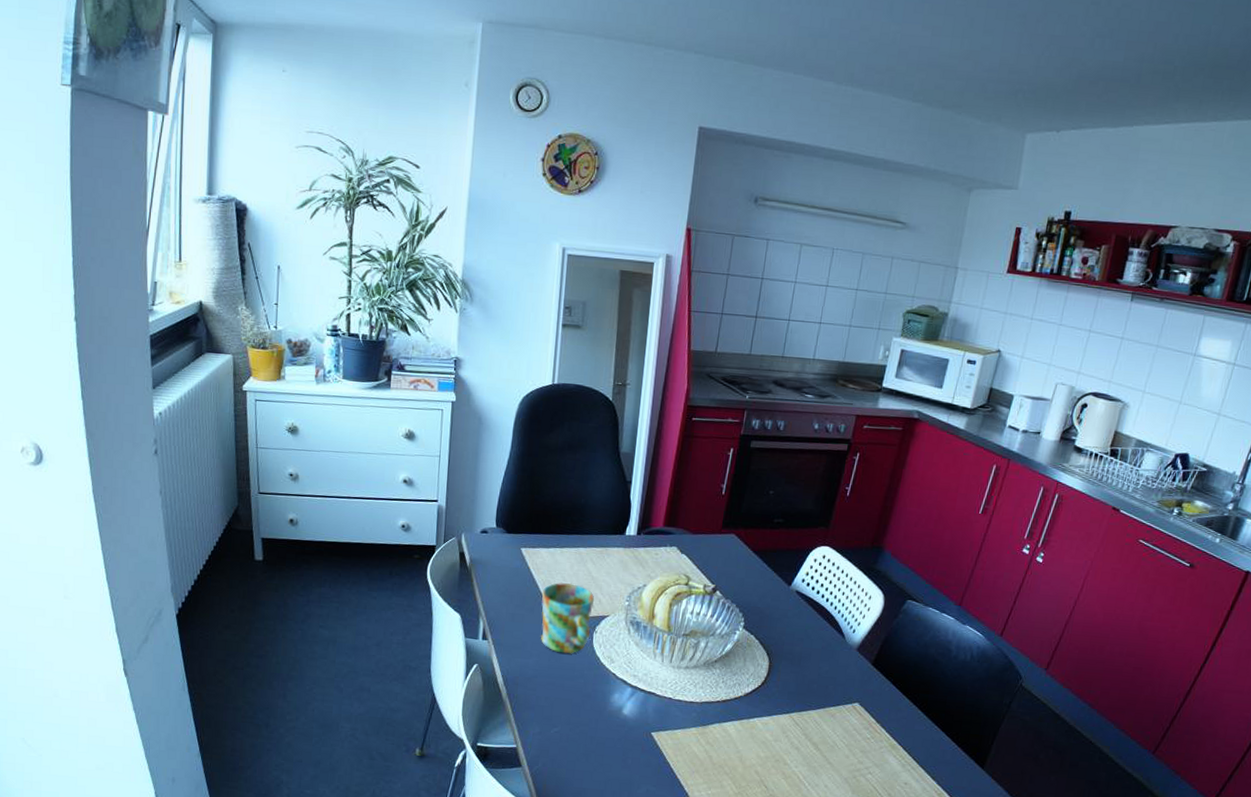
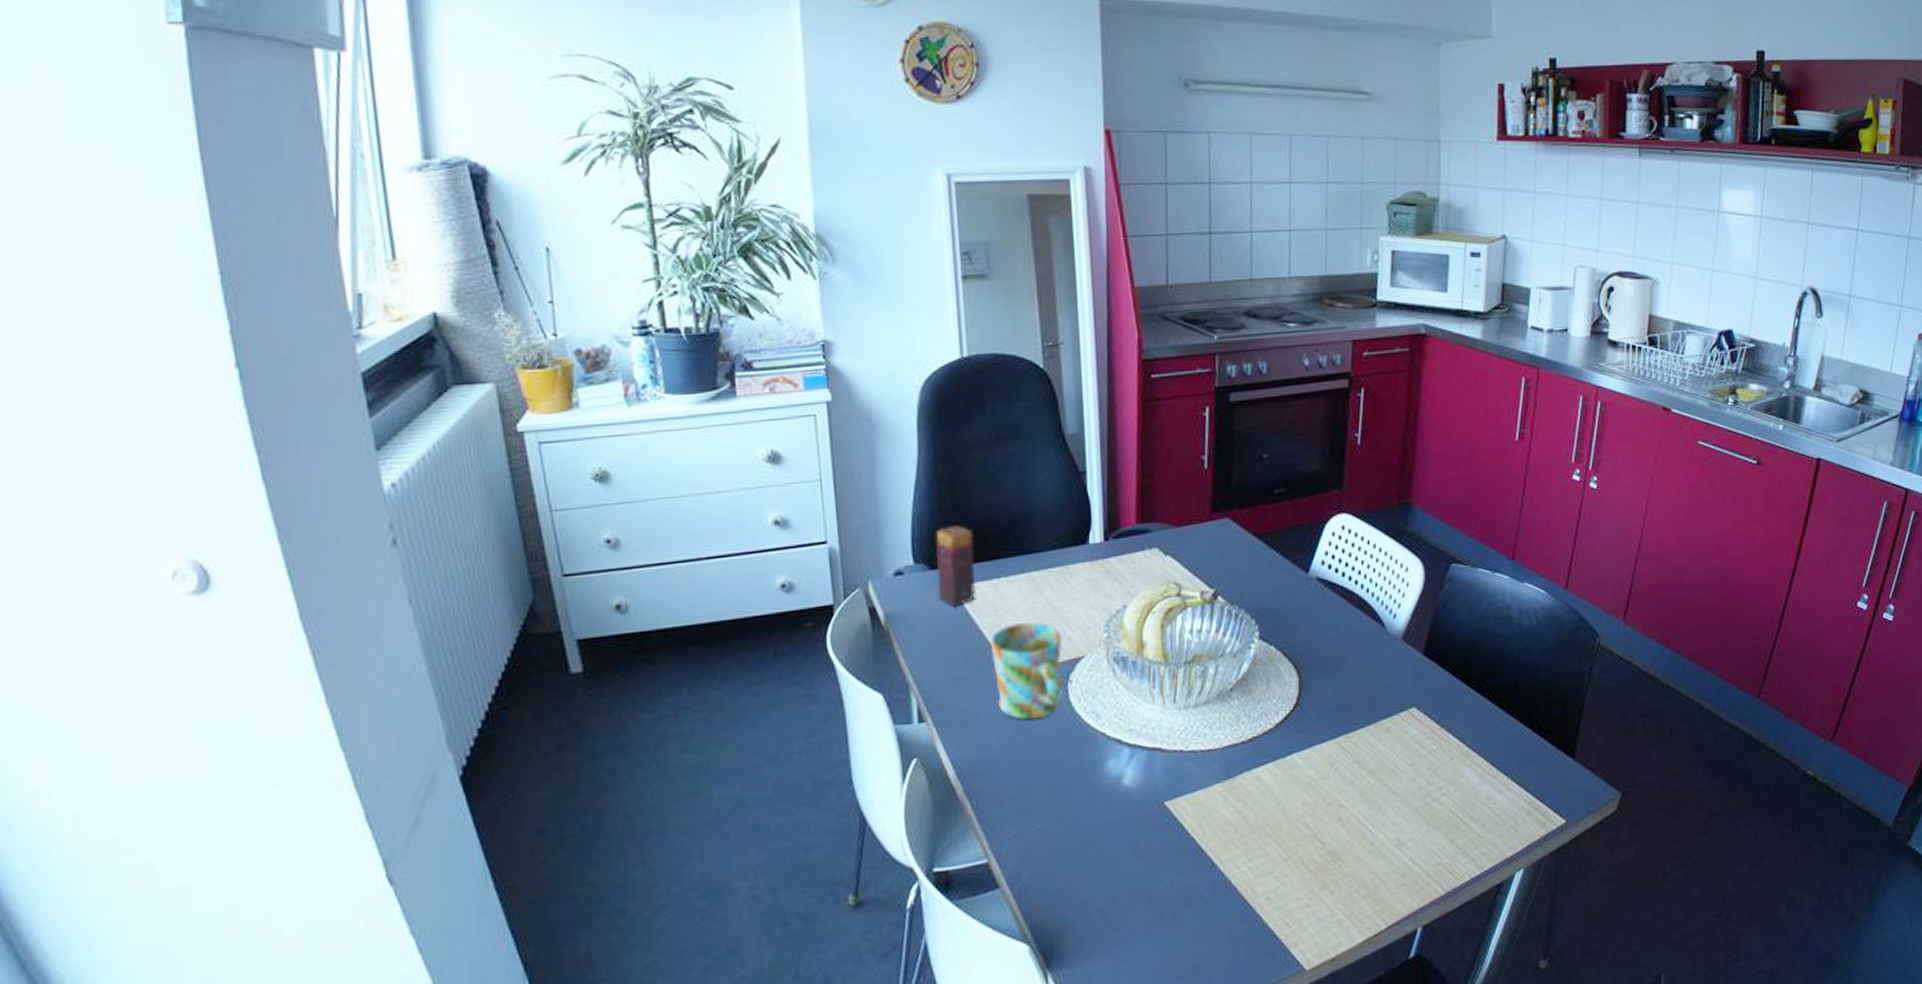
candle: none [509,504,542,563] -> present [935,525,975,607]

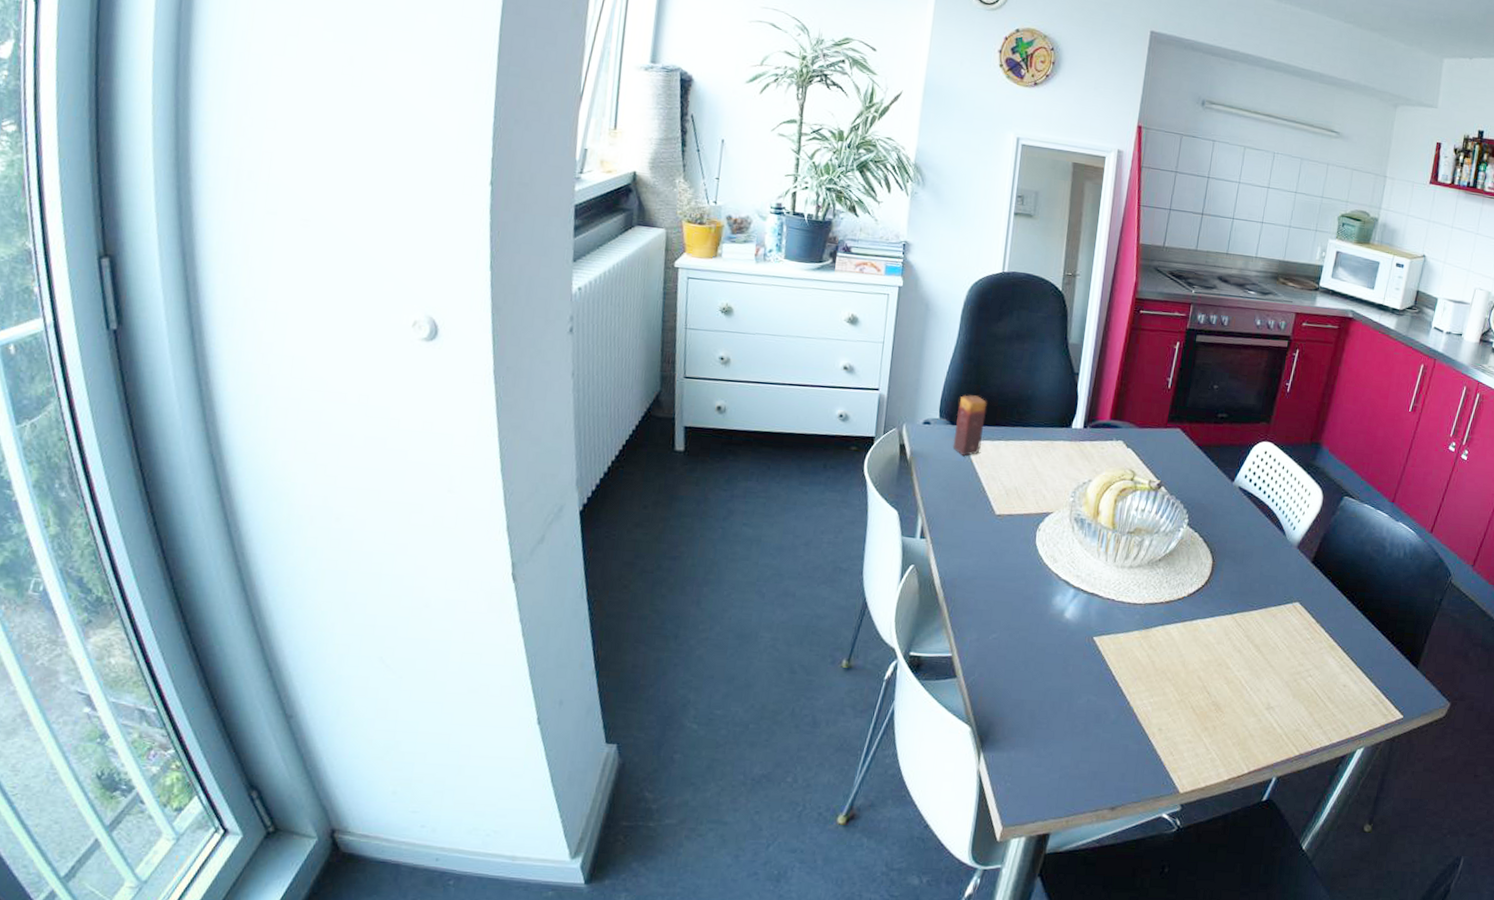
mug: present [990,621,1064,720] -> none [982,477,1039,554]

